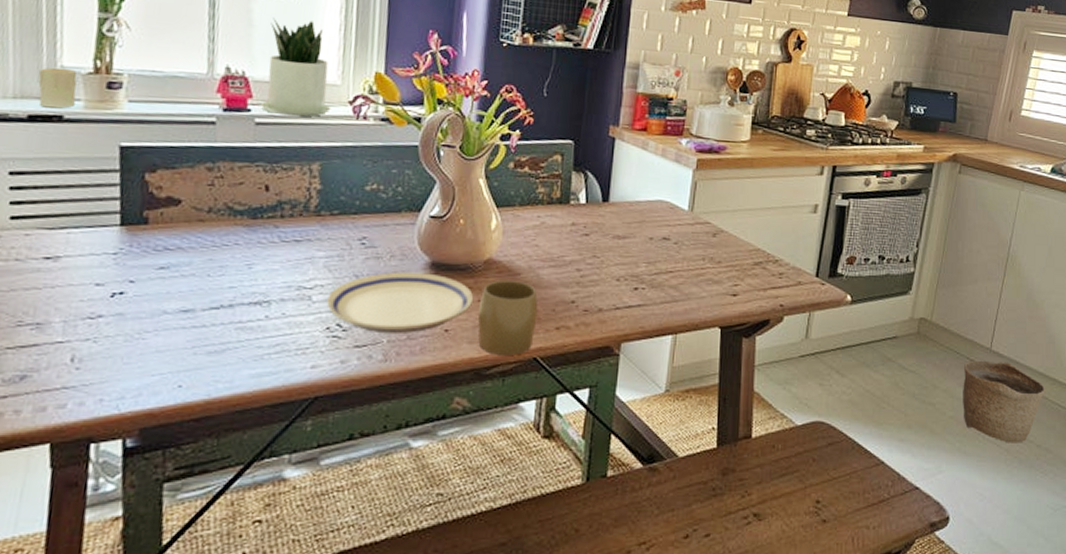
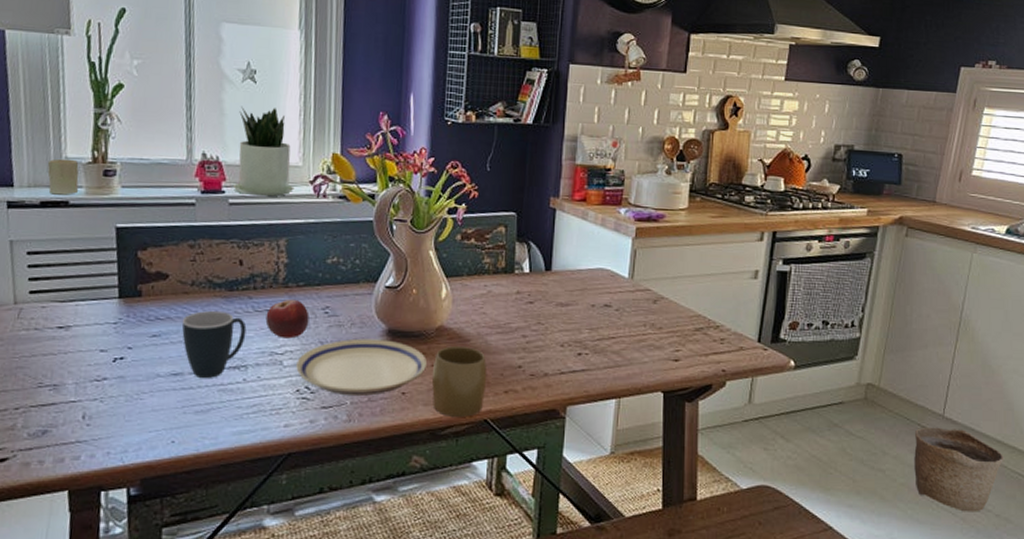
mug: none [195,240,271,315] -> present [182,310,247,378]
fruit: none [293,228,344,272] -> present [265,298,309,339]

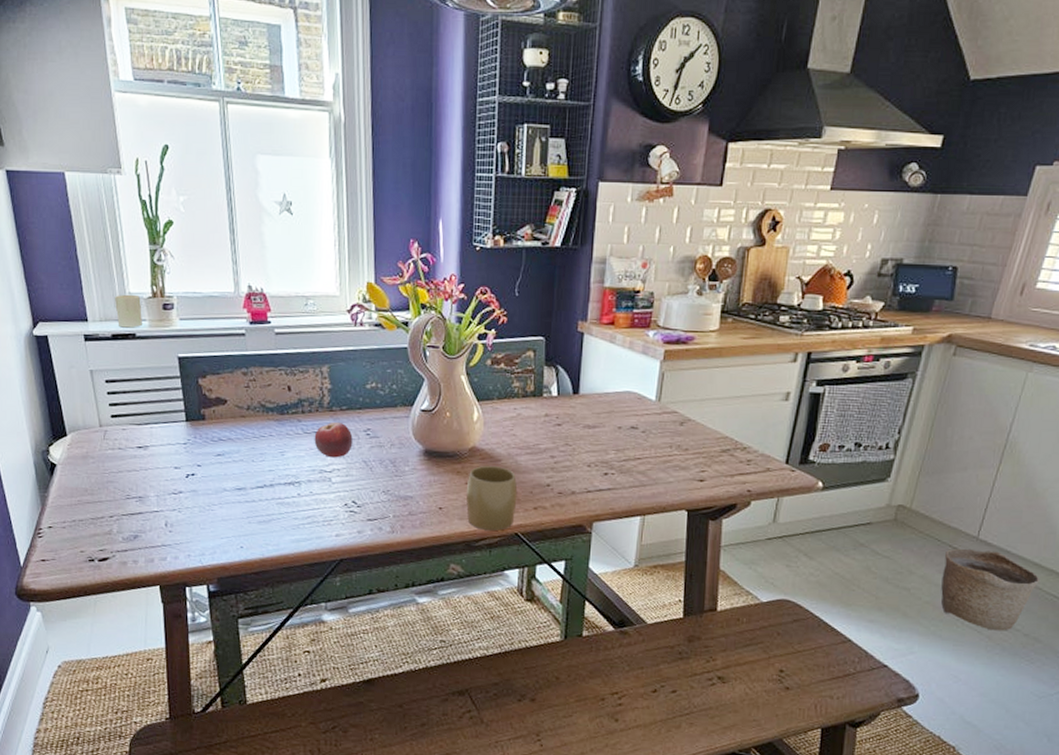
mug: present [182,310,247,378] -> none [241,432,298,493]
planter: present [232,106,295,197] -> none [277,238,333,326]
plate: present [296,338,427,396] -> none [343,458,461,510]

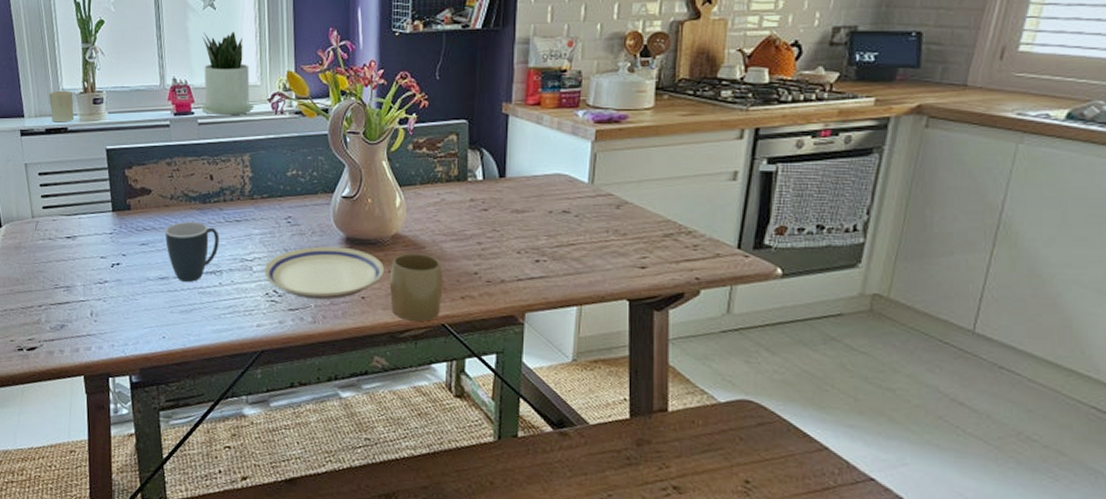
mug: none [241,432,298,493] -> present [165,221,220,282]
planter: none [277,238,333,326] -> present [200,31,255,116]
fruit: present [314,421,353,458] -> none [235,209,274,246]
plate: none [343,458,461,510] -> present [264,246,384,300]
basket: present [941,548,1039,631] -> none [934,344,1056,442]

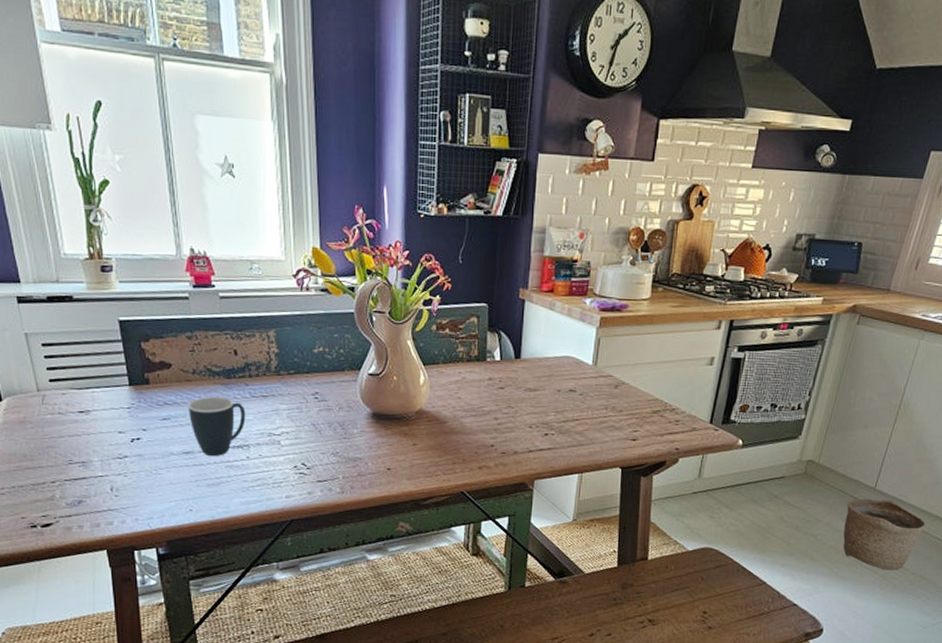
candle: present [48,90,74,123] -> none [48,255,79,290]
planter: present [200,31,255,116] -> none [221,201,279,290]
plate: present [264,246,384,300] -> none [293,421,408,471]
mug: present [389,252,443,321] -> none [413,427,463,489]
basket: none [934,344,1056,442] -> present [843,498,926,571]

